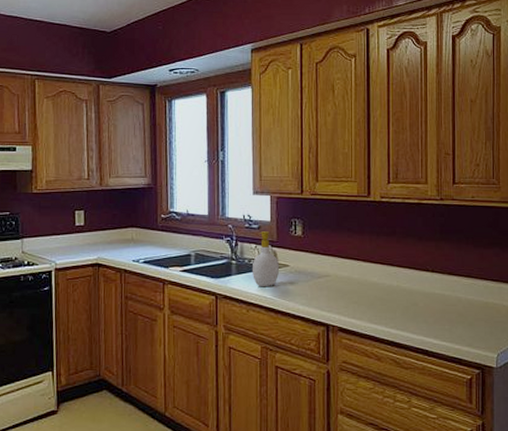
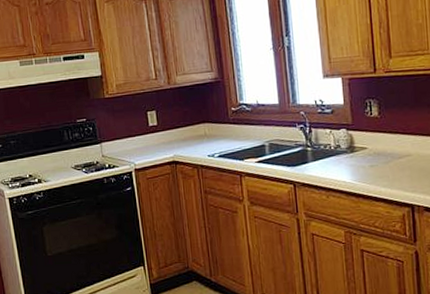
soap bottle: present [251,231,279,287] -> none [328,115,357,172]

